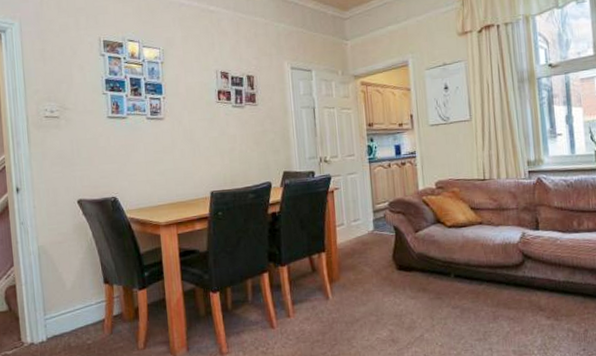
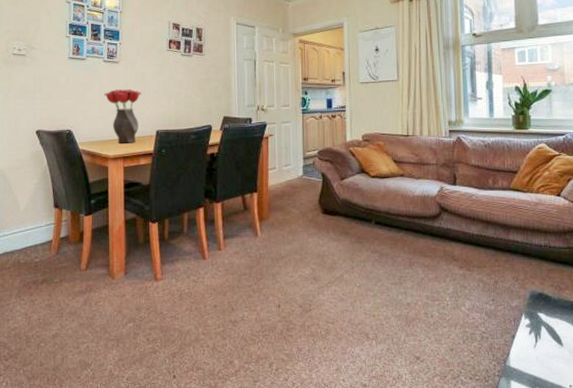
bouquet: none [149,148,192,209] -> present [103,89,142,144]

